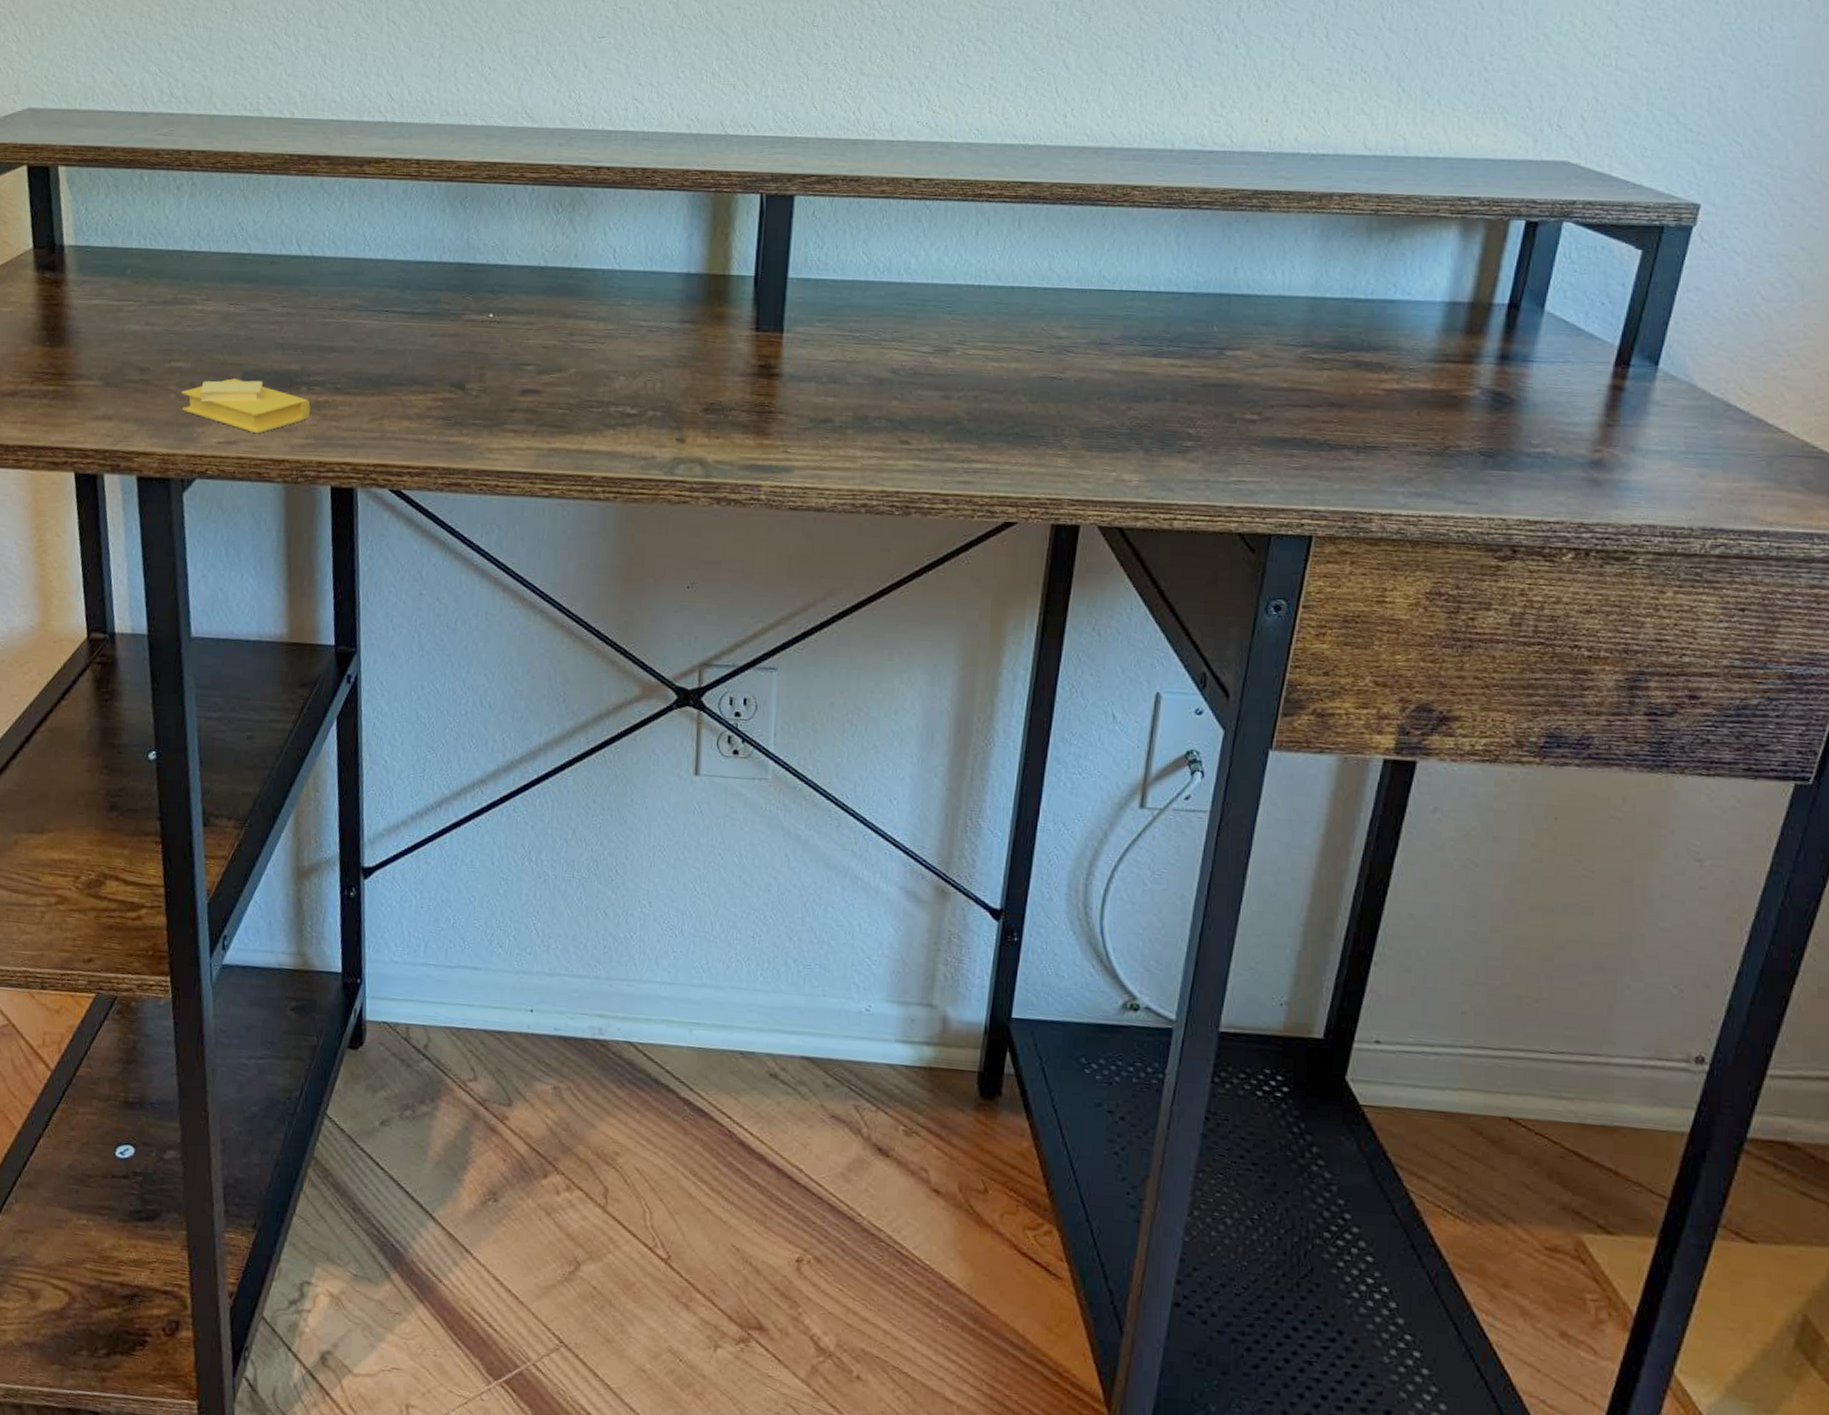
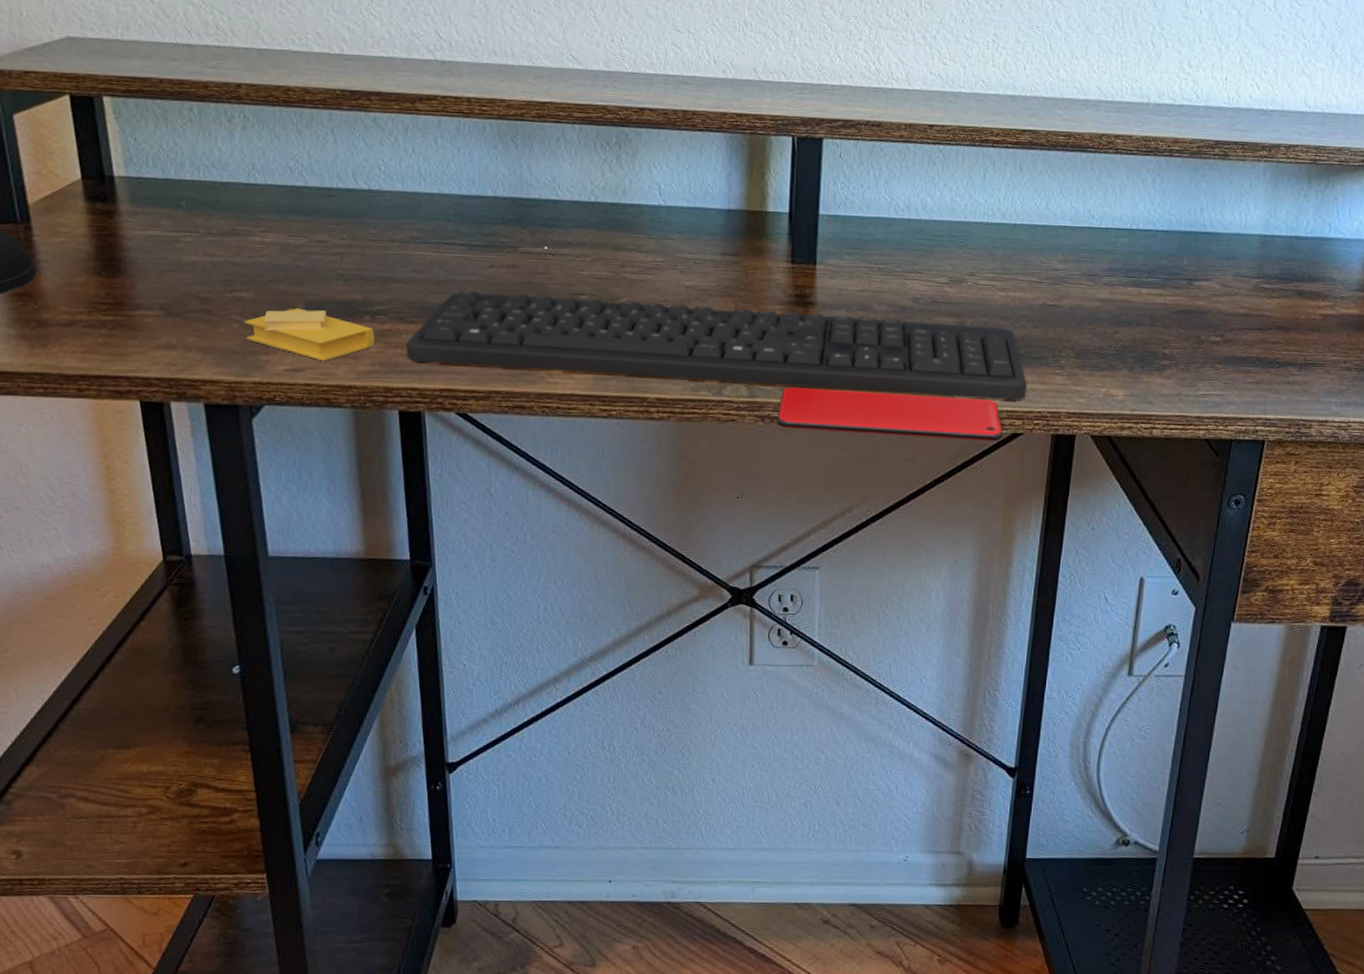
computer keyboard: none [341,361,1023,484] -> present [406,291,1027,400]
phone: none [734,467,993,532] -> present [776,387,1003,442]

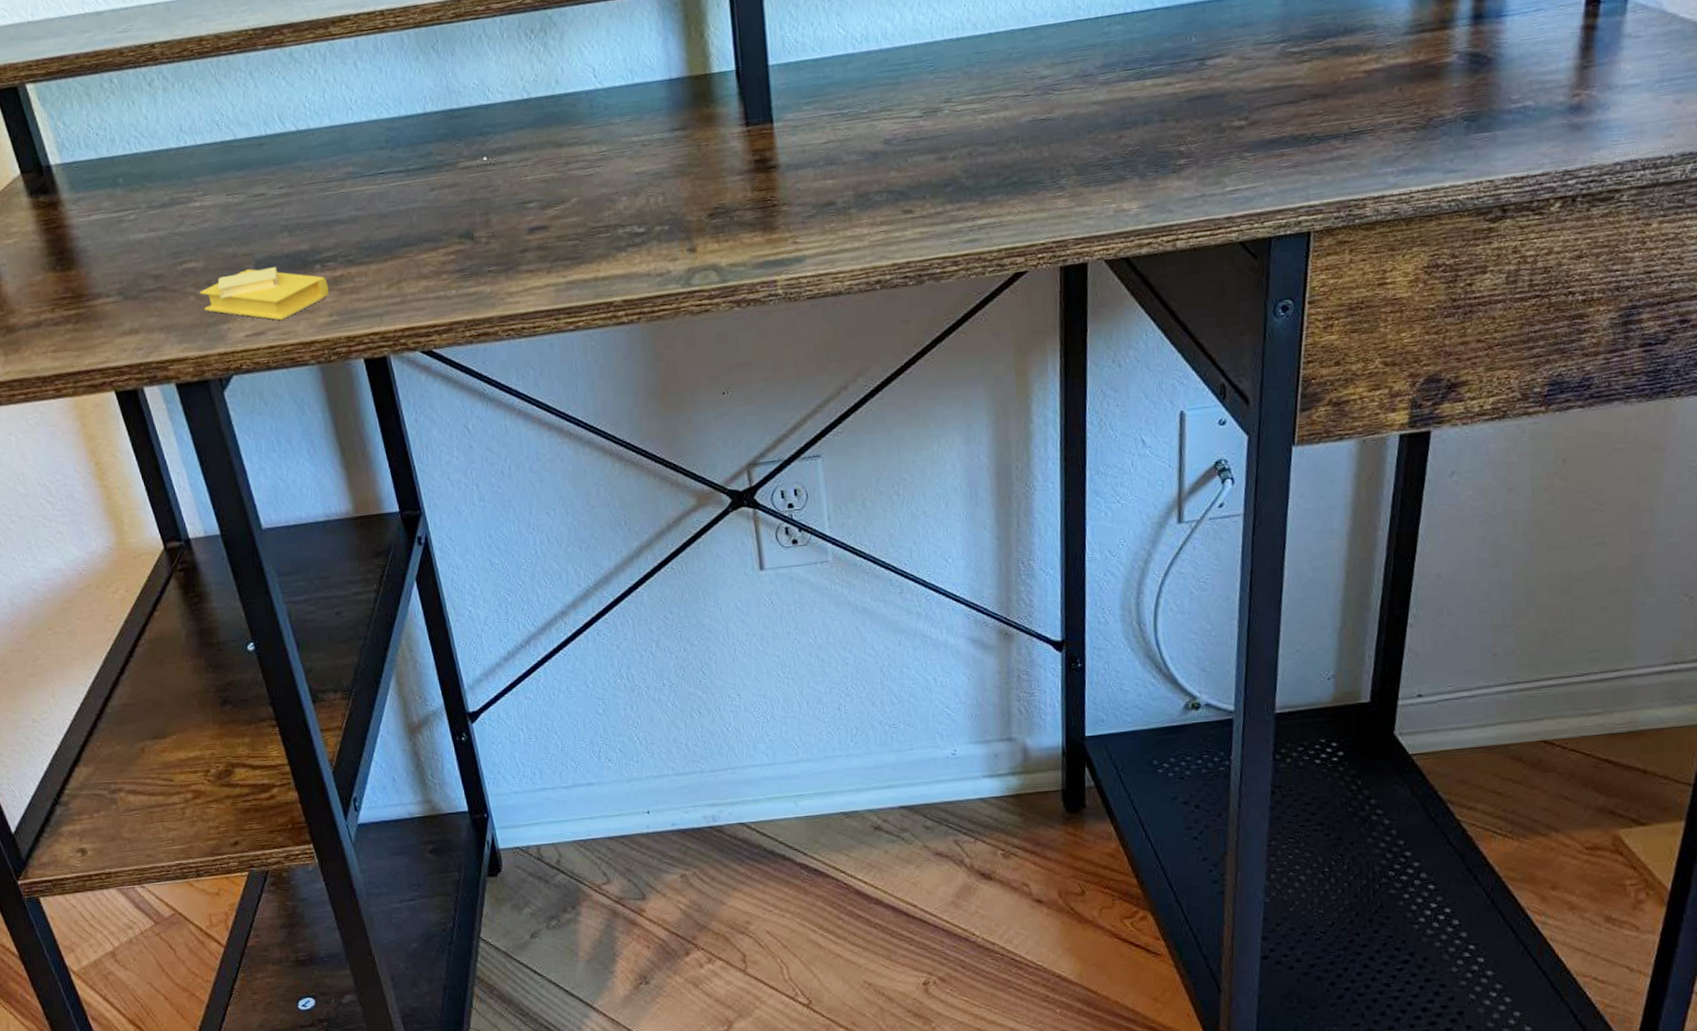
computer keyboard: present [406,291,1027,400] -> none [360,155,1026,305]
phone: present [776,387,1003,442] -> none [753,239,1005,310]

